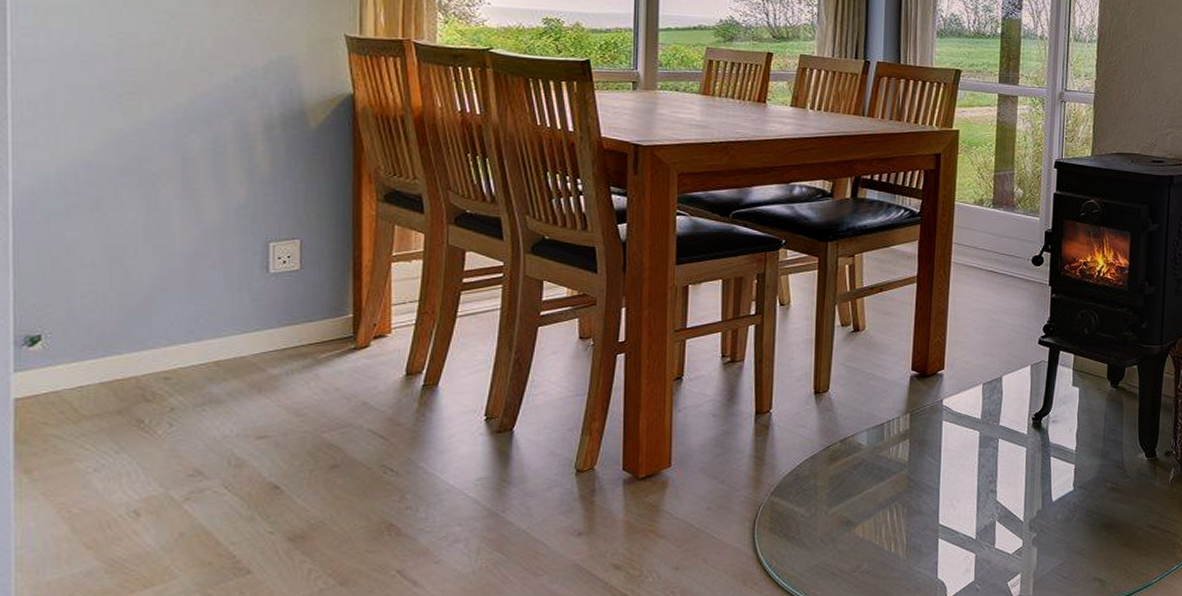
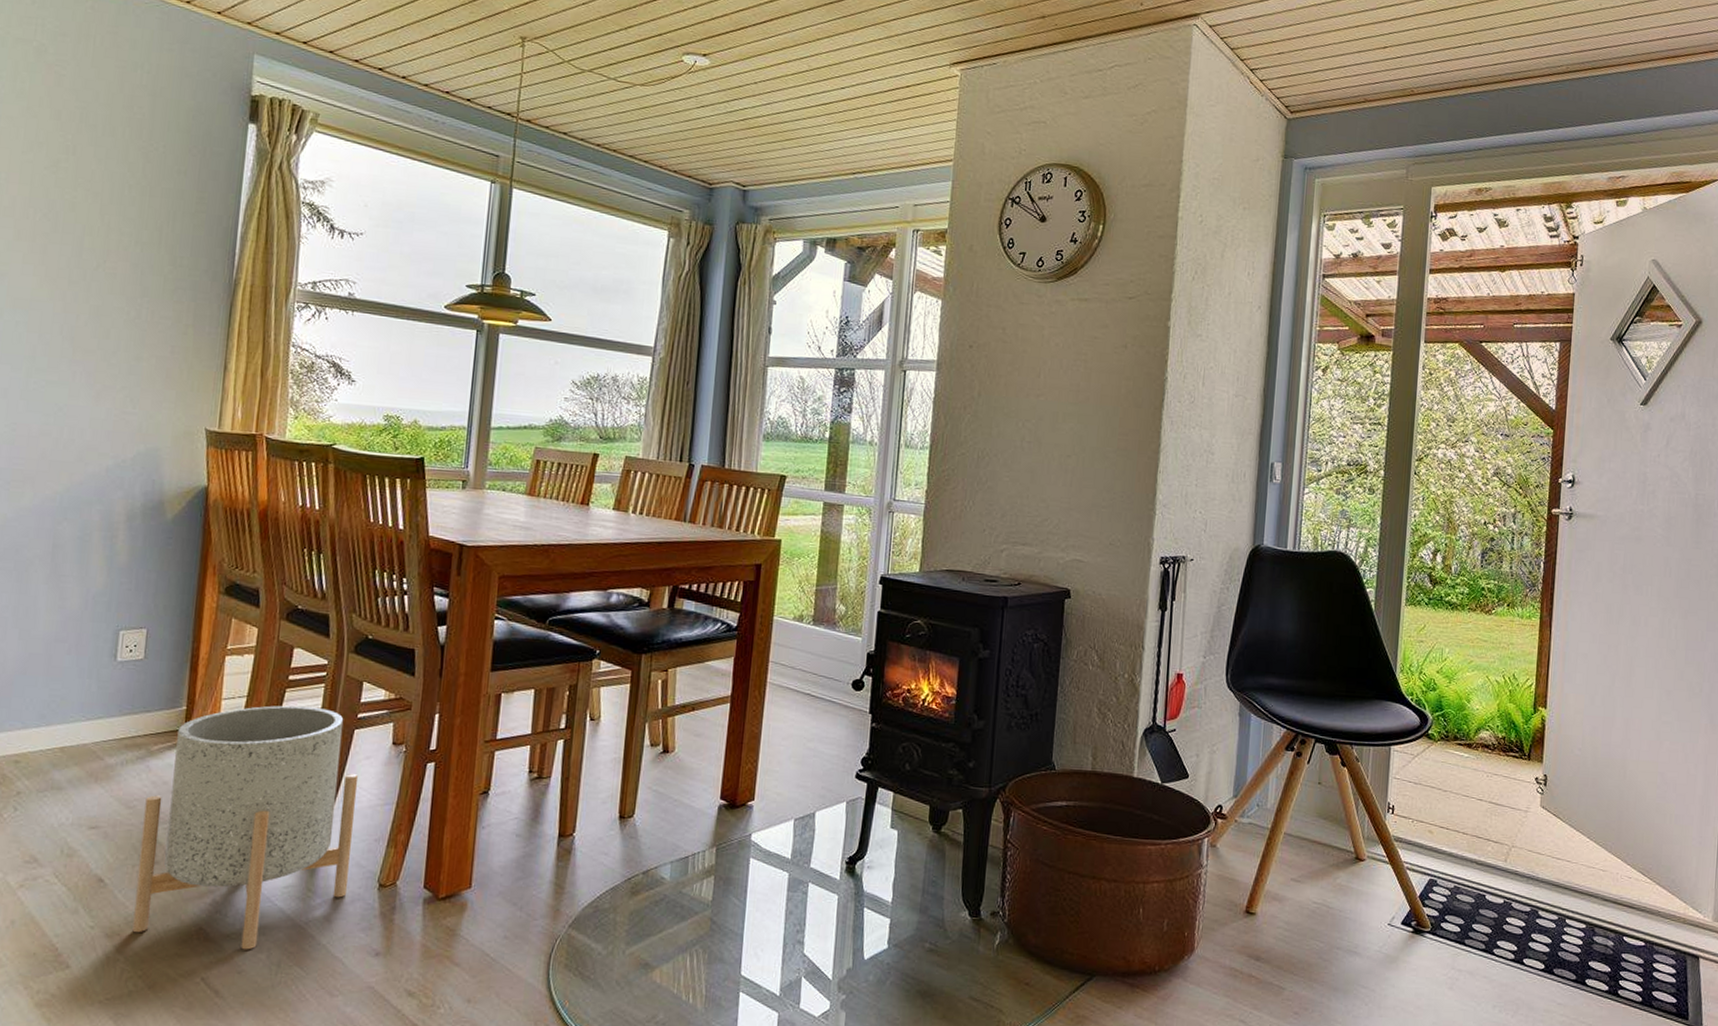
planter: none [317,307,546,541] -> present [132,705,359,950]

